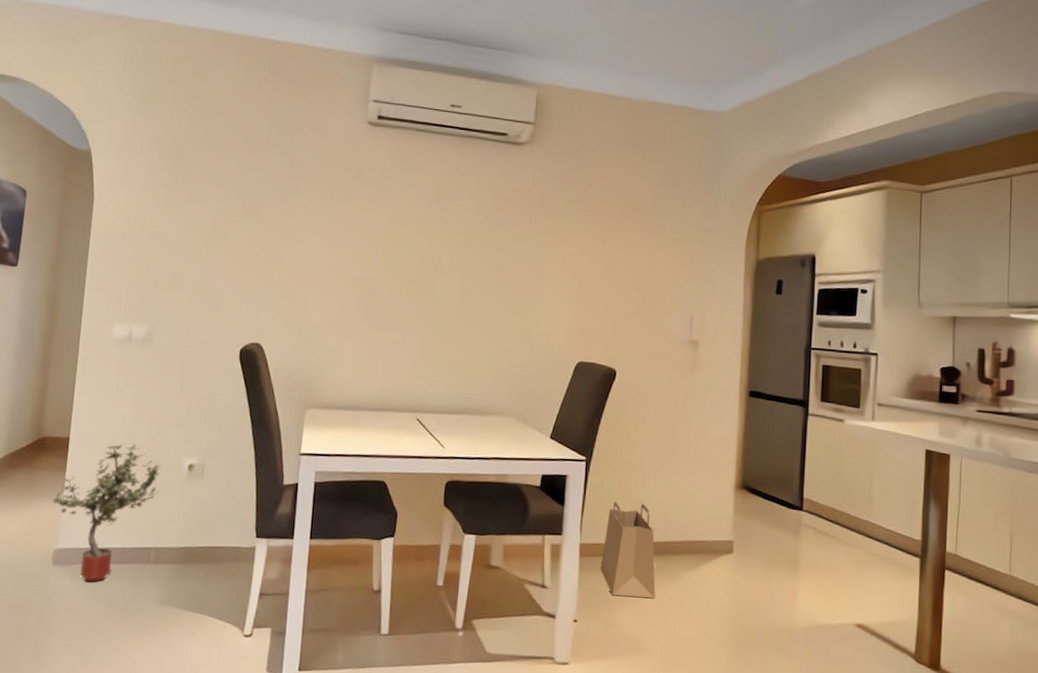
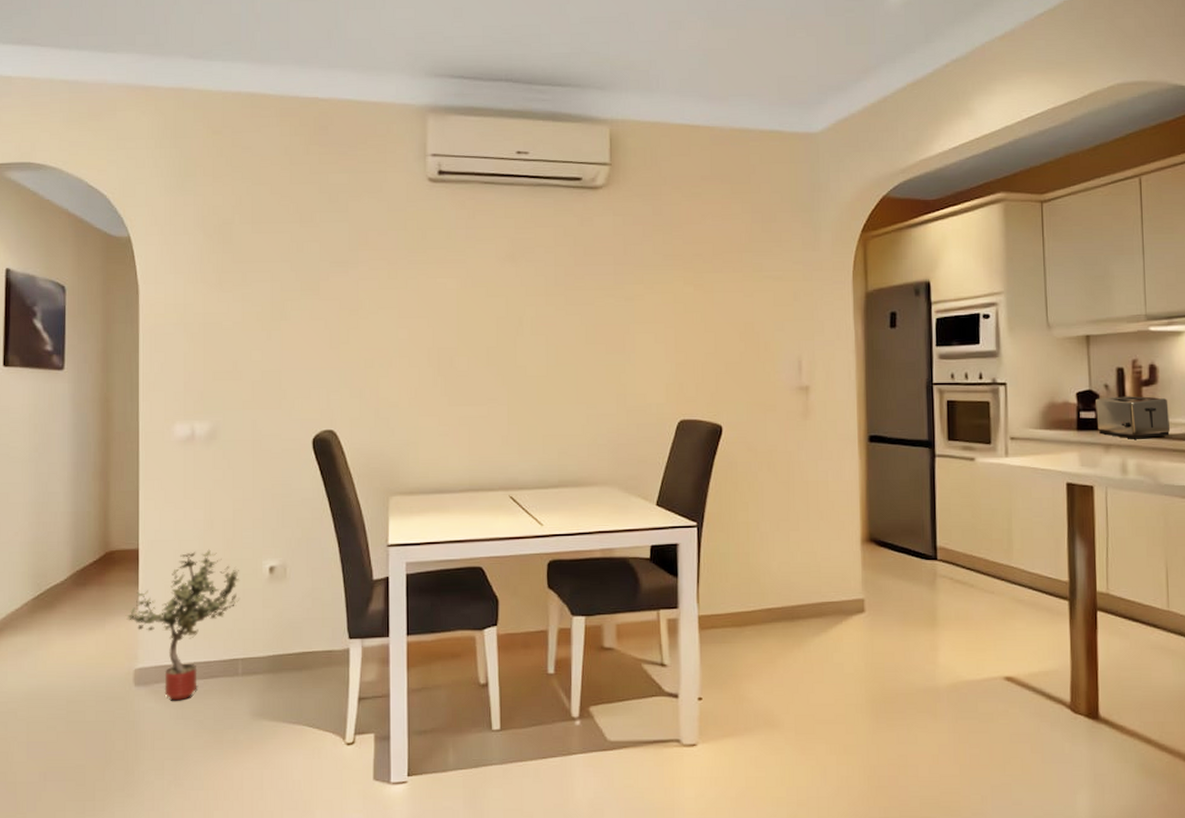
shopping bag: present [601,500,656,599] -> none [723,566,784,669]
toaster: none [957,374,1024,416] -> present [1096,395,1171,439]

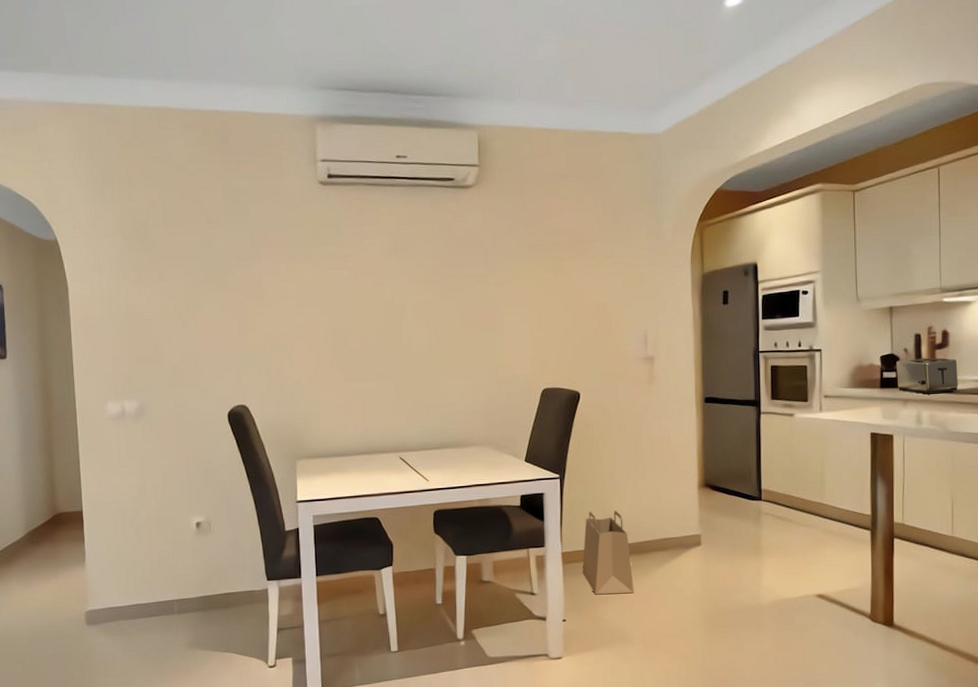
potted tree: present [125,549,240,701] -> none [74,509,173,636]
shopping bag: none [723,566,784,669] -> present [582,510,634,595]

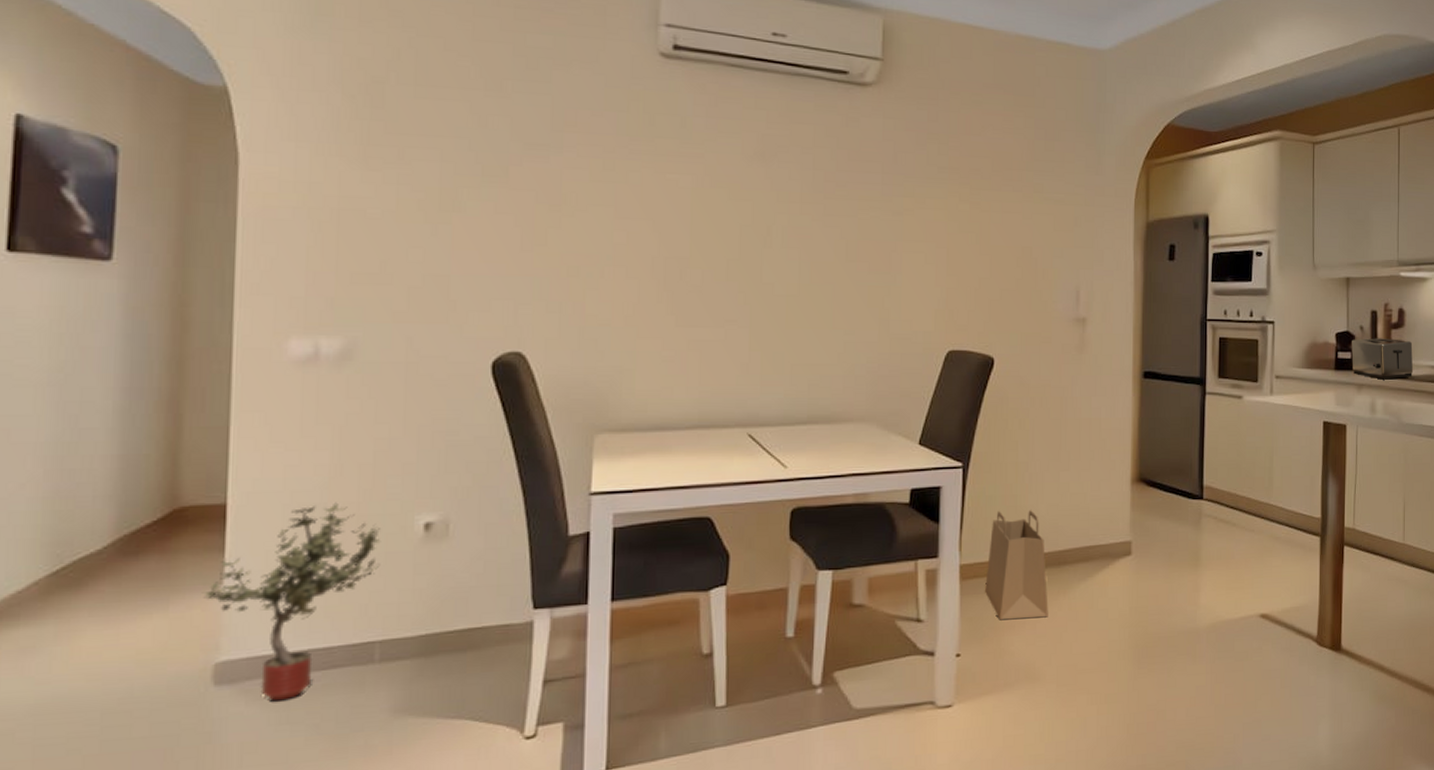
potted tree: none [74,509,173,636] -> present [202,502,381,701]

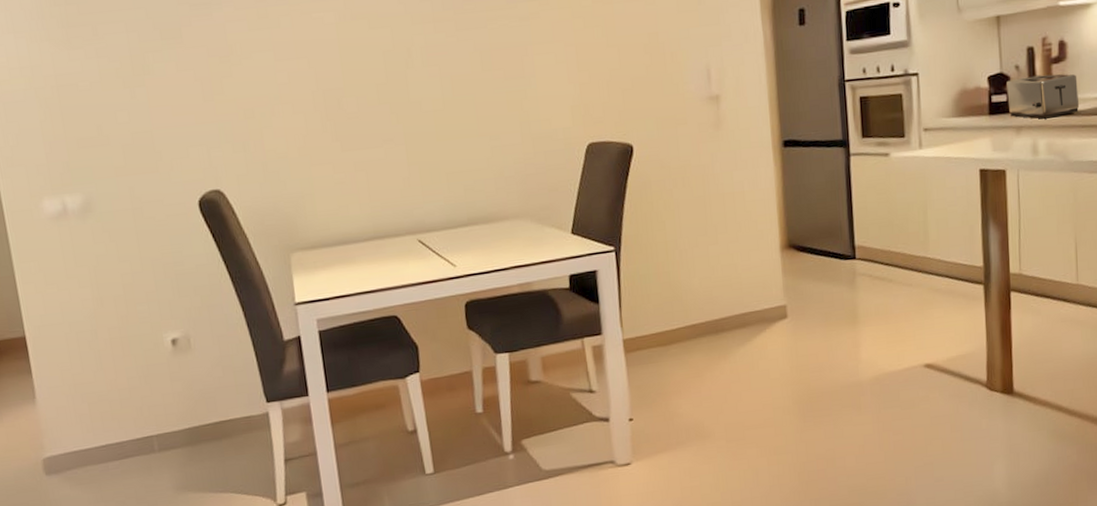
potted tree: present [202,502,381,701] -> none [23,328,145,485]
shopping bag: present [985,510,1048,621] -> none [648,284,712,387]

